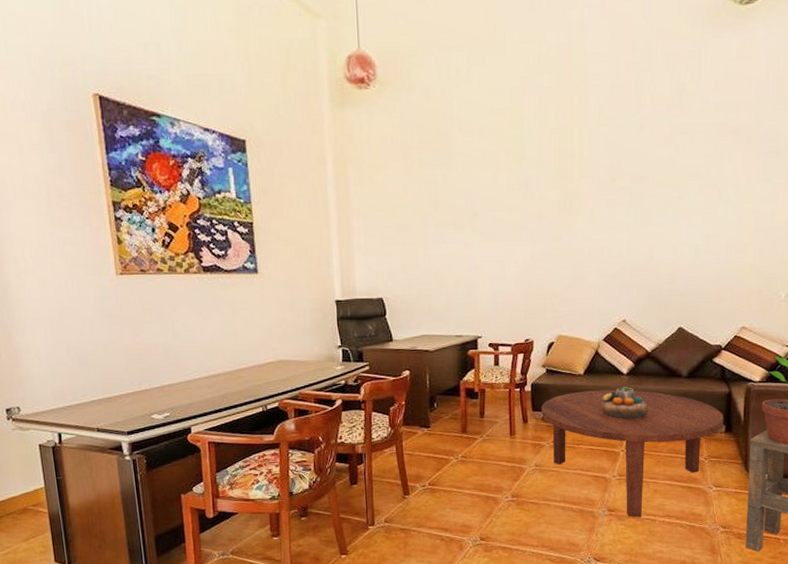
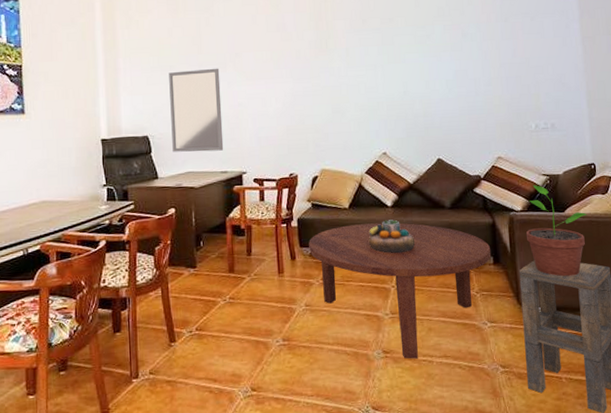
home mirror: none [404,228,459,315] -> present [169,68,224,152]

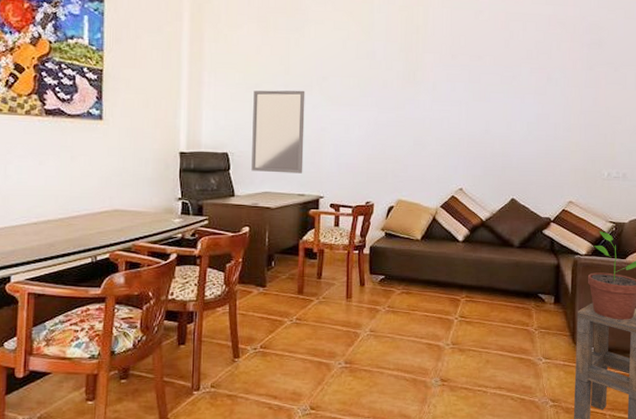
coffee table: present [309,222,492,359] -> none [378,256,553,389]
decorative bowl: present [368,219,416,253] -> none [437,254,482,286]

